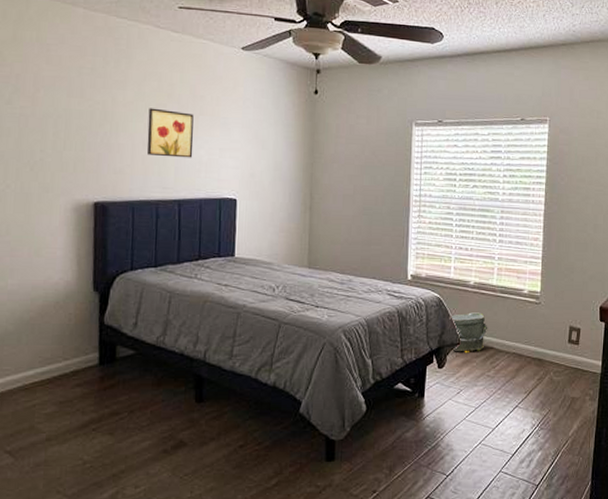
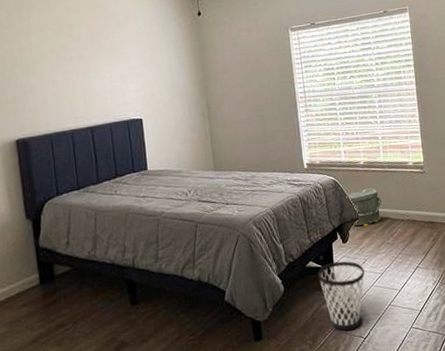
wall art: present [146,108,194,158] -> none [53,48,98,91]
wastebasket: none [405,387,458,465] -> present [317,261,365,331]

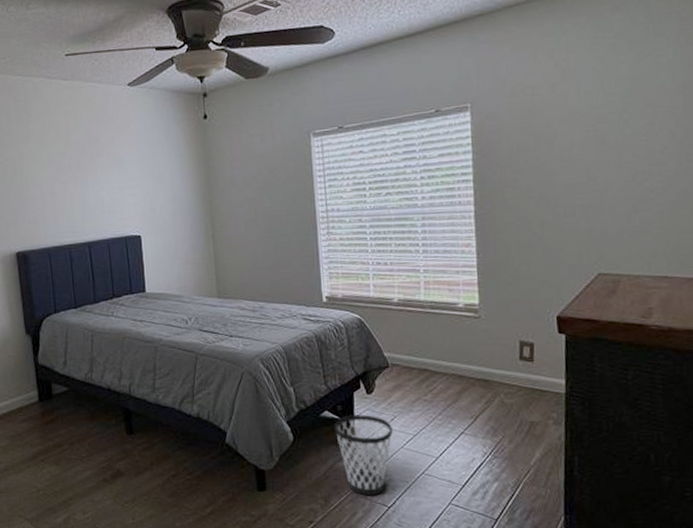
bag: present [346,188,382,227] -> none [374,332,420,377]

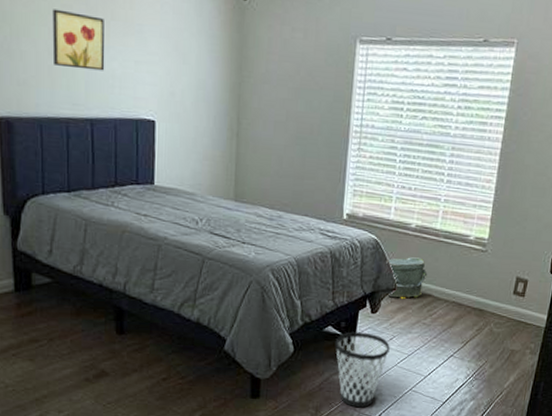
wall art: none [51,156,96,203] -> present [52,9,105,71]
bag: none [374,332,420,377] -> present [386,257,428,300]

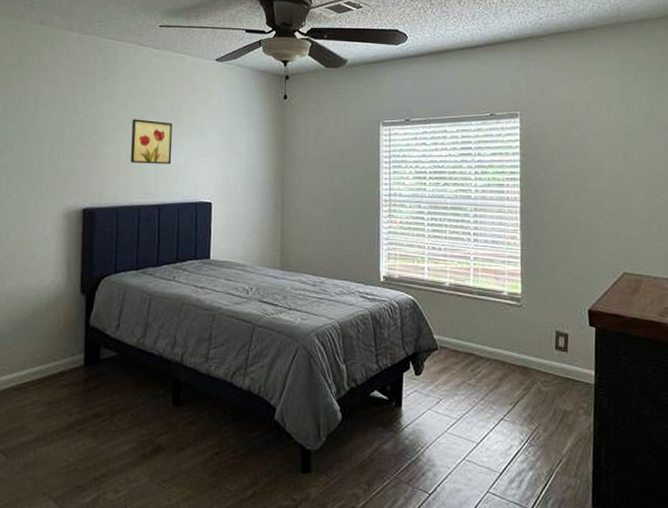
wastebasket: present [335,332,390,408] -> none [382,396,438,482]
bag: present [386,257,428,300] -> none [425,316,467,360]

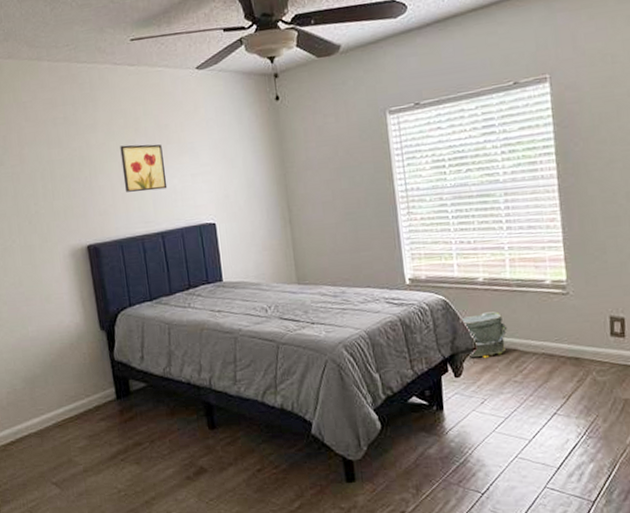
bag: none [425,316,467,360] -> present [460,311,508,359]

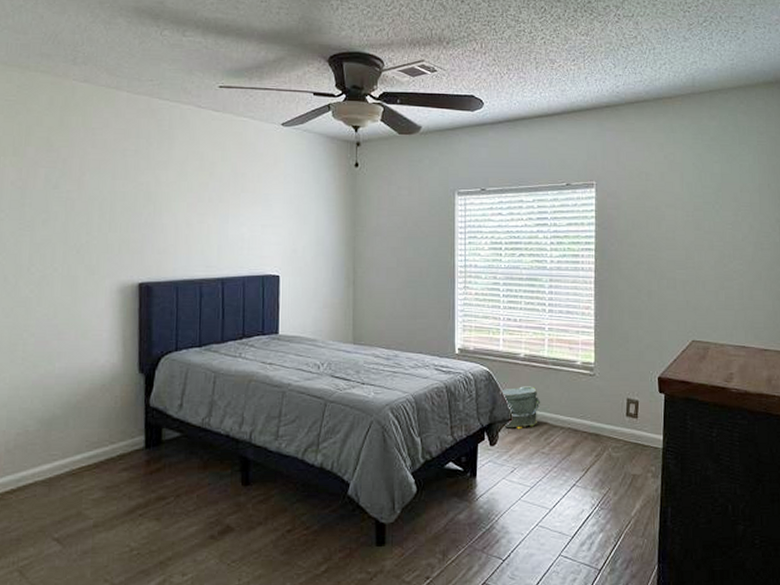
wall art: present [120,144,168,192] -> none [189,187,236,236]

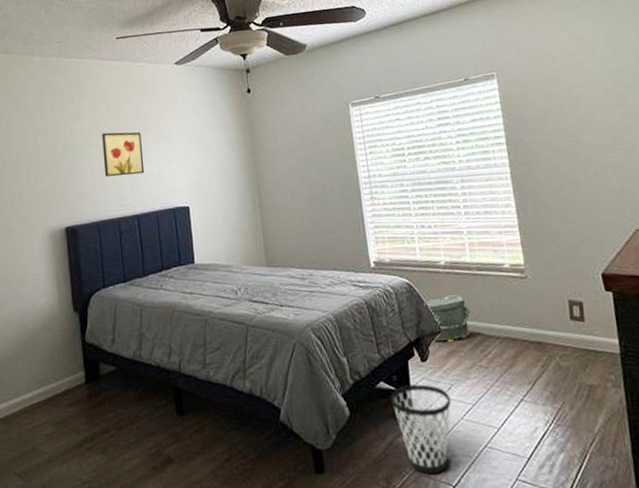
wall art: none [189,187,236,236] -> present [102,132,145,177]
wastebasket: none [457,466,512,549] -> present [390,384,451,475]

